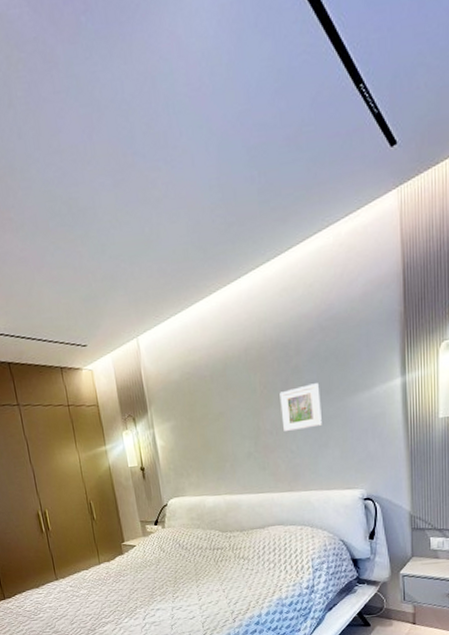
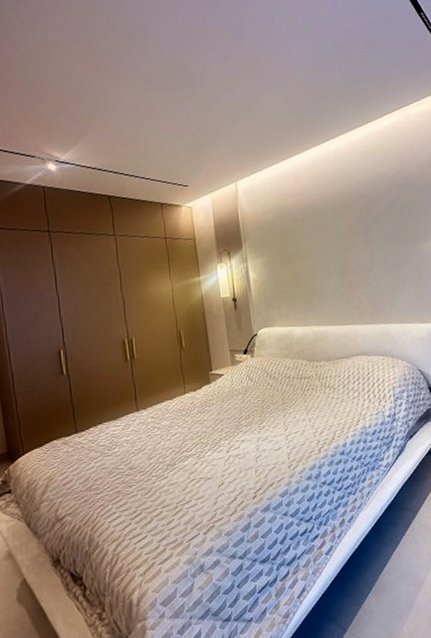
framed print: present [279,383,322,433] -> none [362,230,399,271]

